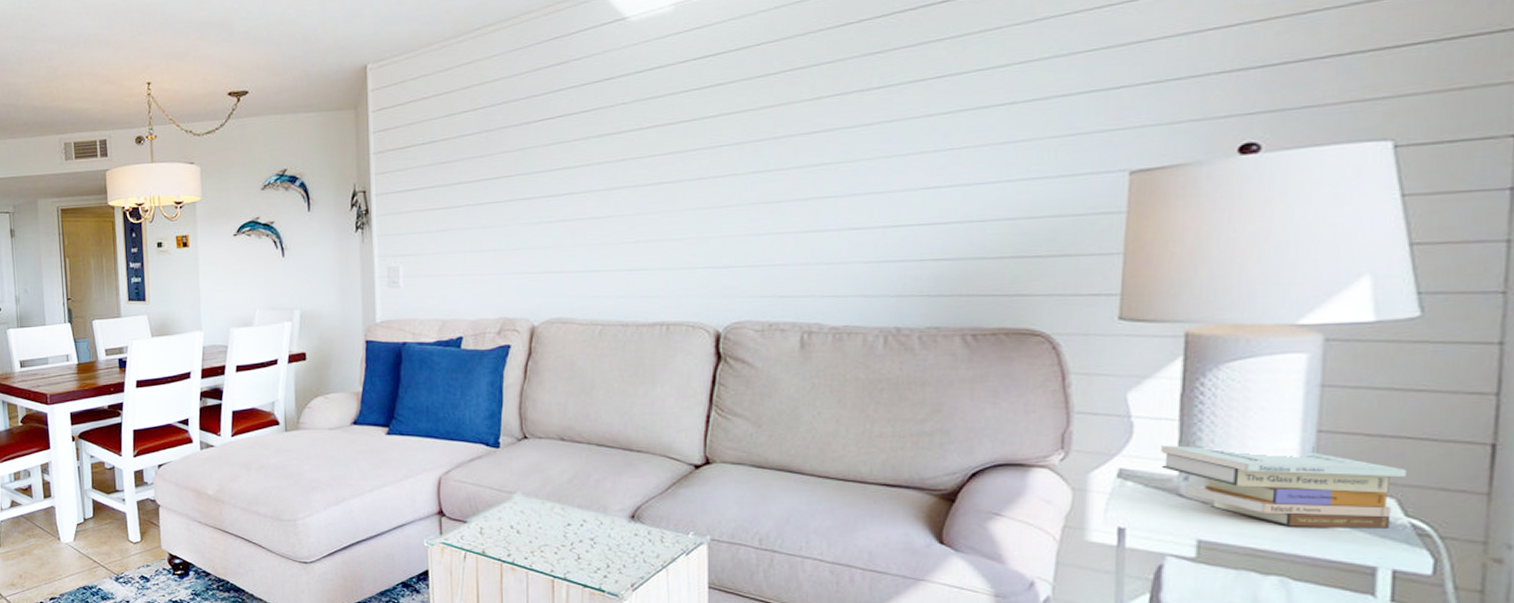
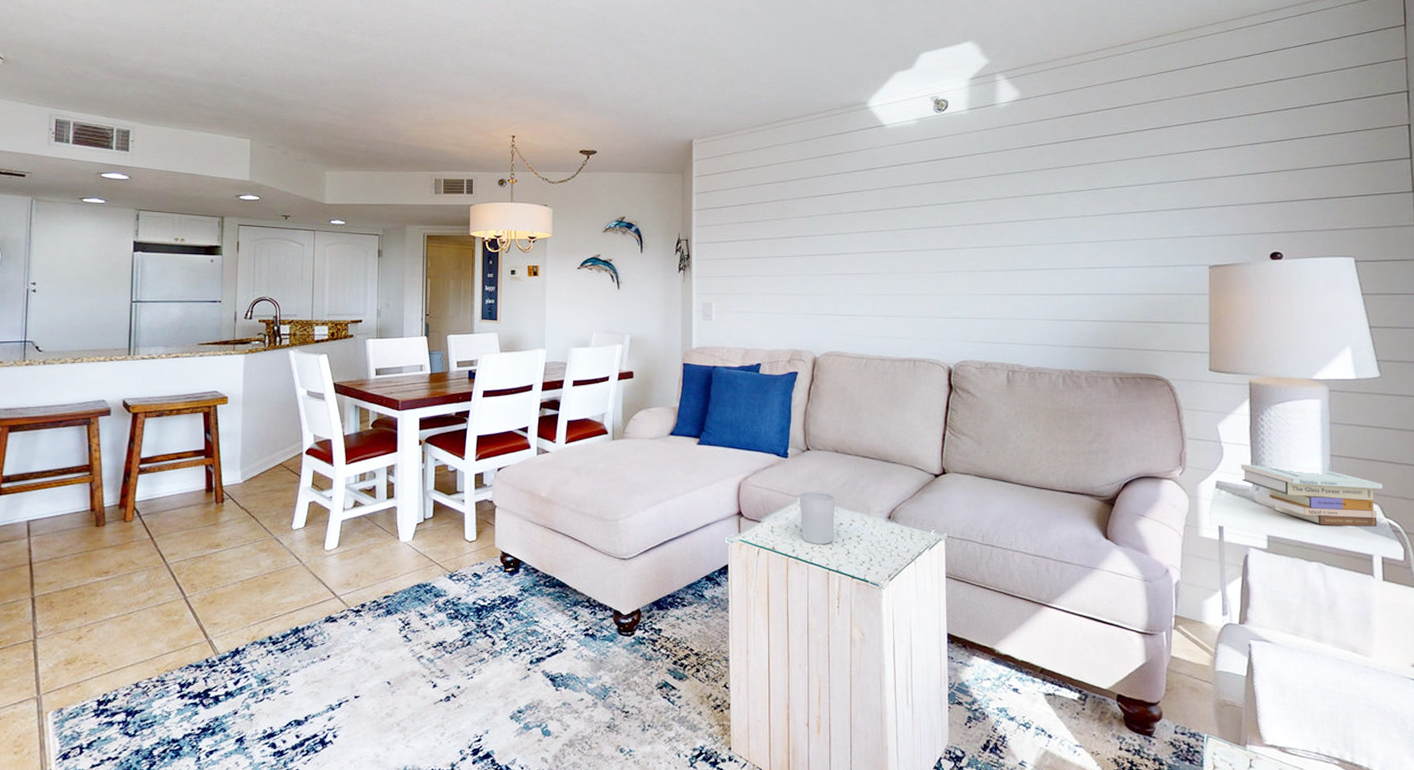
candle holder: none [514,486,562,548] -> present [799,491,835,544]

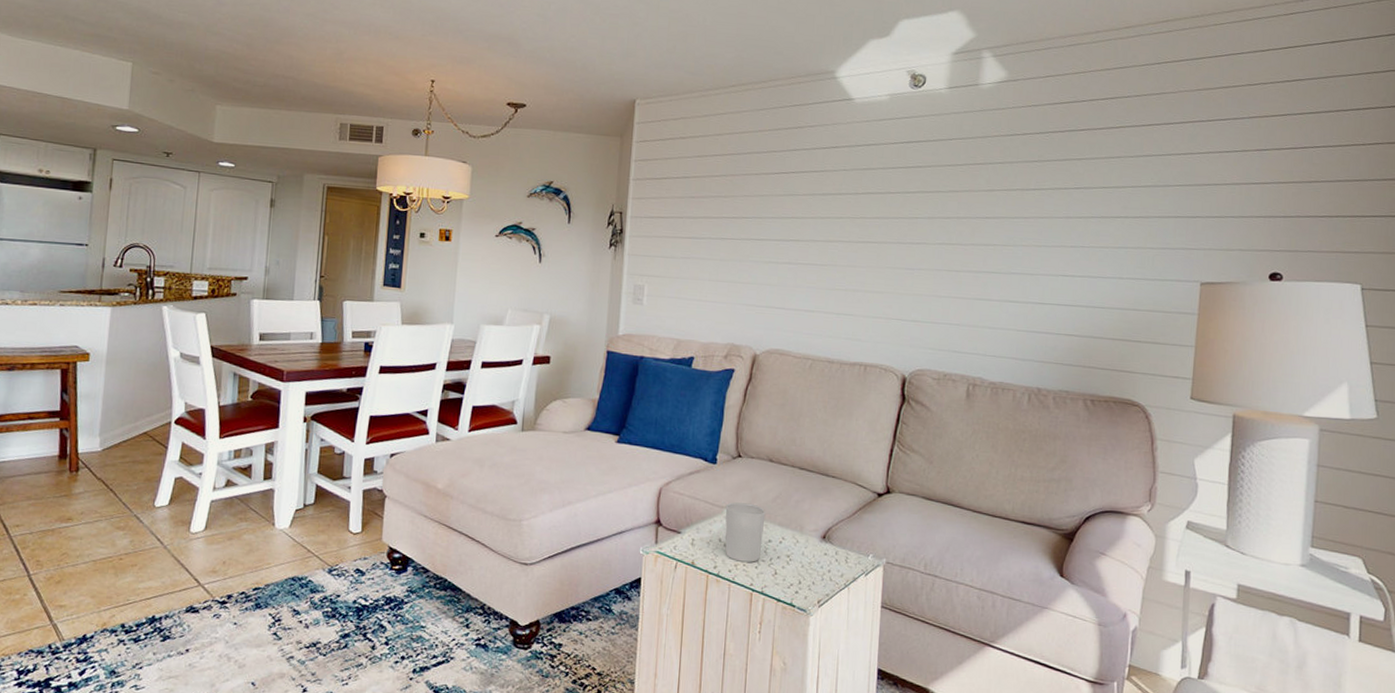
books: present [1240,464,1383,527] -> none [1215,504,1368,582]

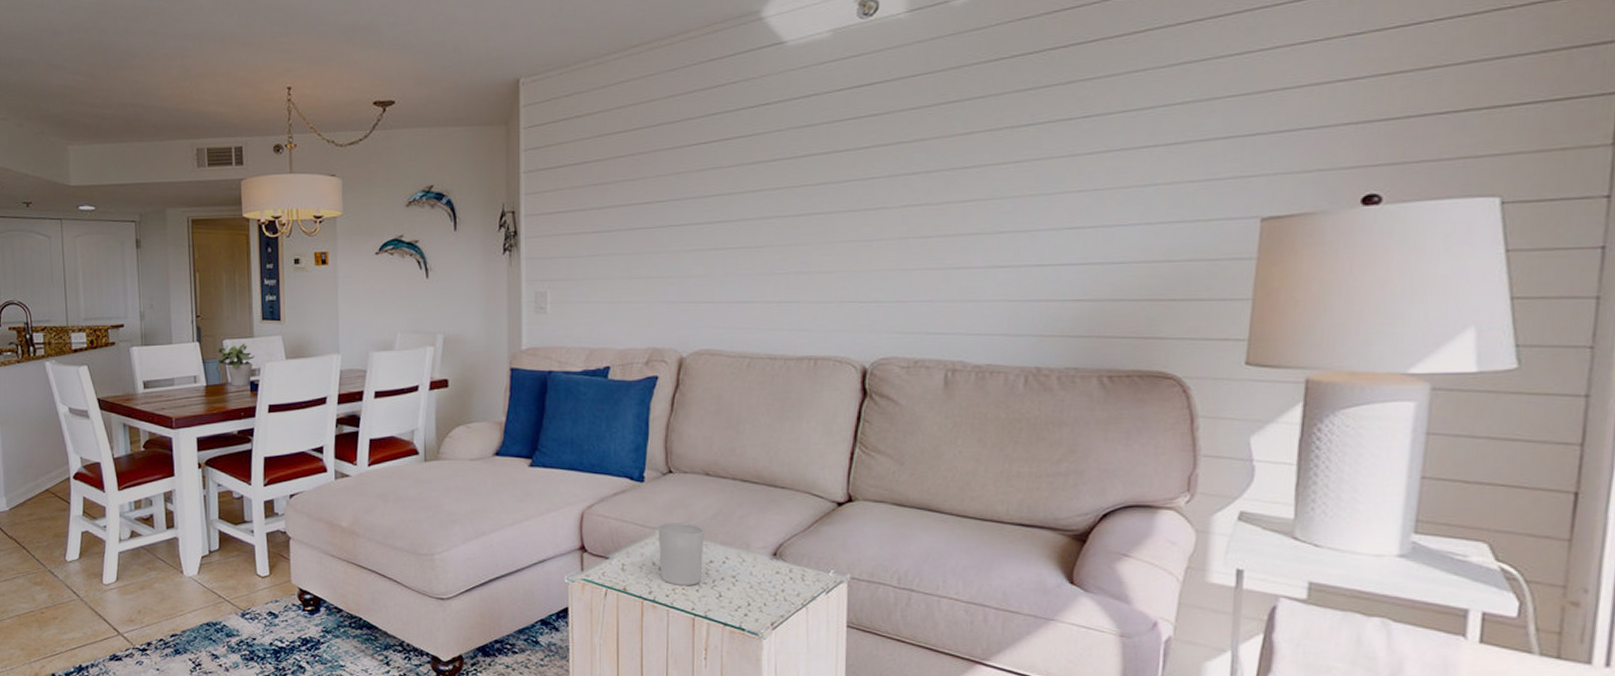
potted plant: none [335,305,372,347] -> present [216,343,255,387]

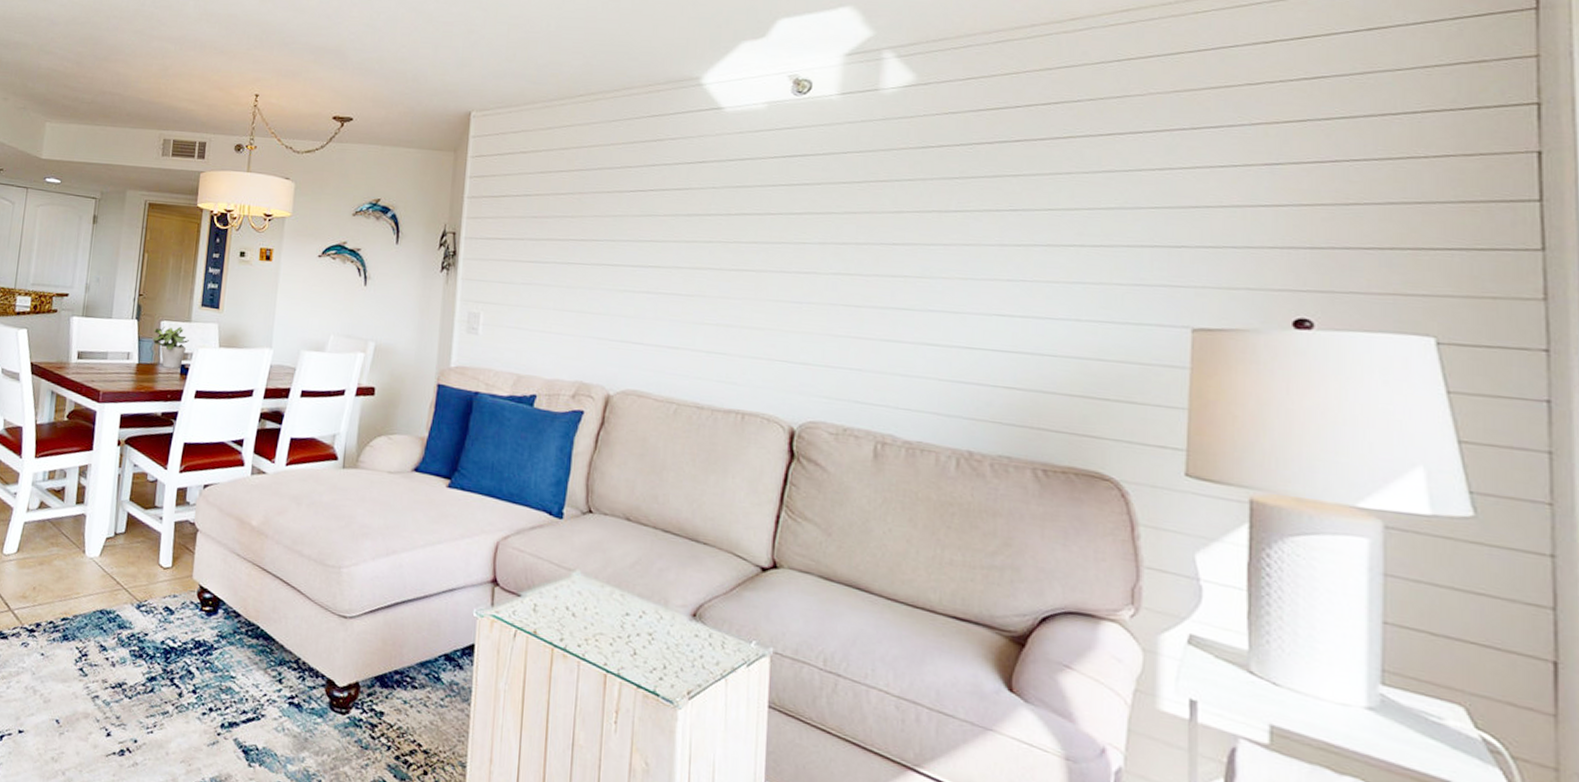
candle holder: present [658,522,705,585] -> none [573,564,622,638]

